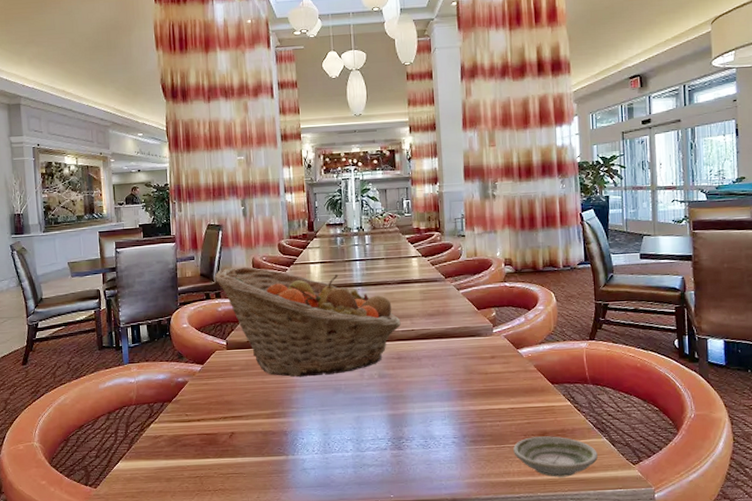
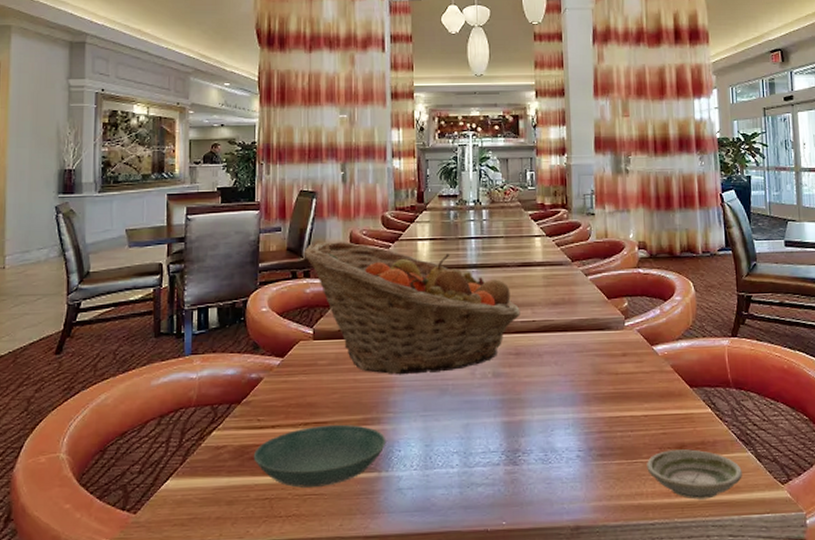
saucer: none [184,418,292,468] -> present [253,424,386,488]

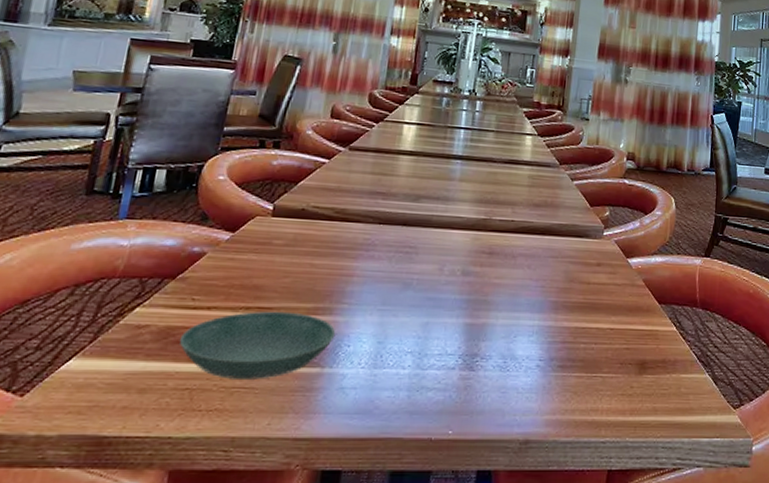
fruit basket: present [303,241,520,375] -> none [277,112,500,265]
saucer: present [647,449,742,500] -> none [605,366,698,419]

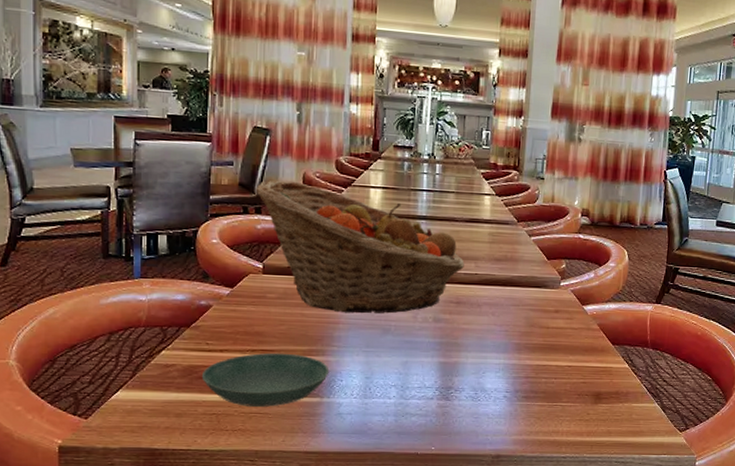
fruit basket: none [277,112,500,265] -> present [255,180,464,314]

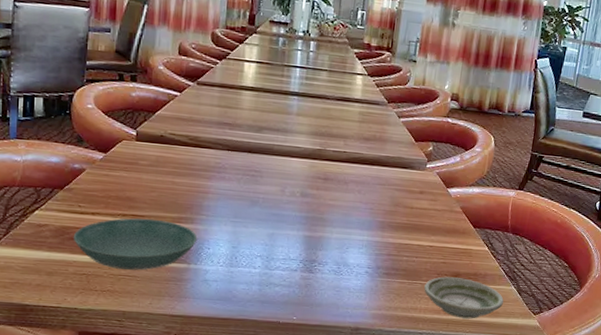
fruit basket: present [255,180,464,314] -> none [131,49,334,186]
saucer: none [565,397,648,440] -> present [424,276,504,319]

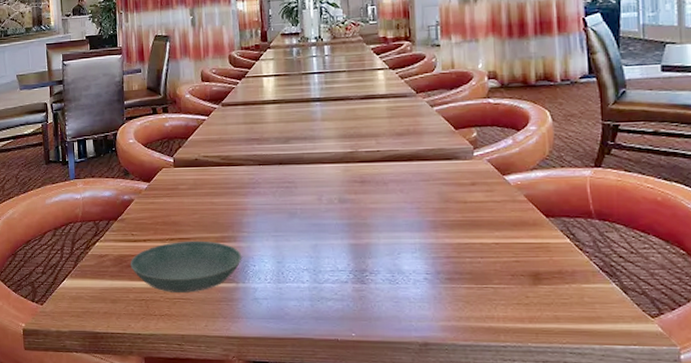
saucer: present [424,276,504,319] -> none [498,278,605,327]

